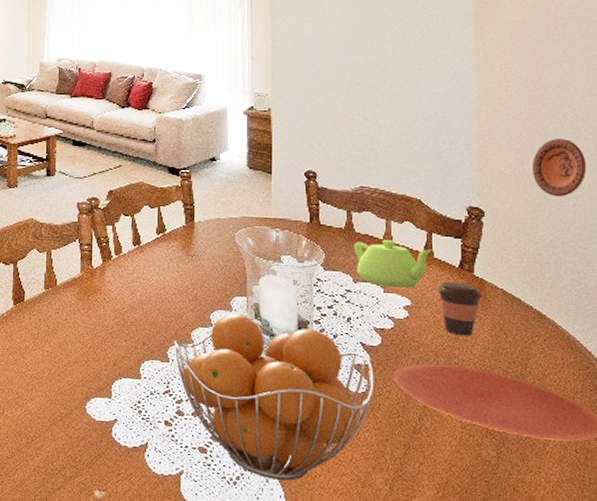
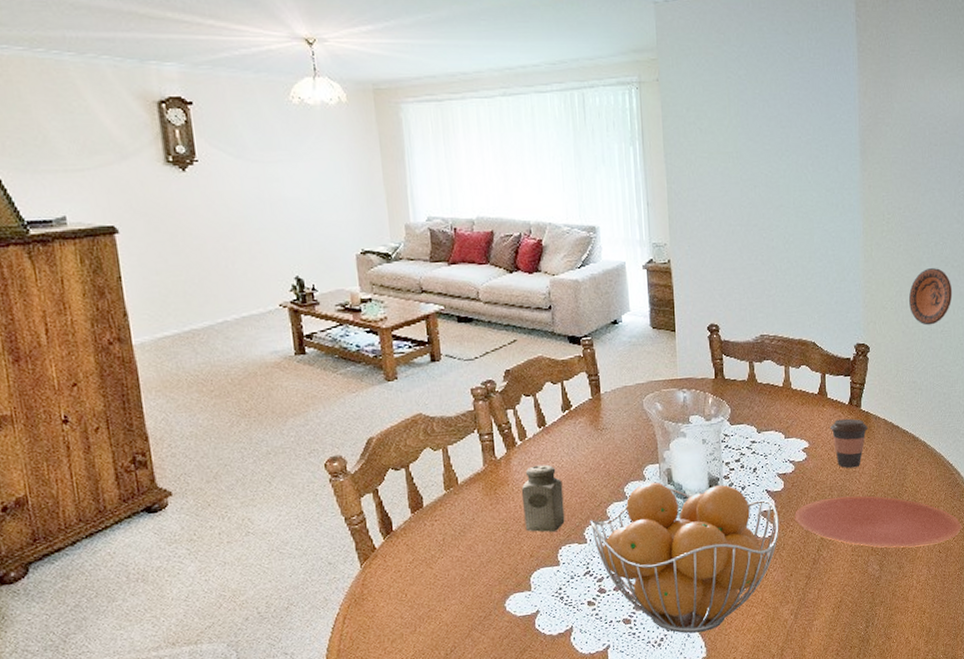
salt shaker: none [112,279,151,346] -> present [522,464,565,533]
teapot: present [354,239,434,289] -> none [757,385,827,433]

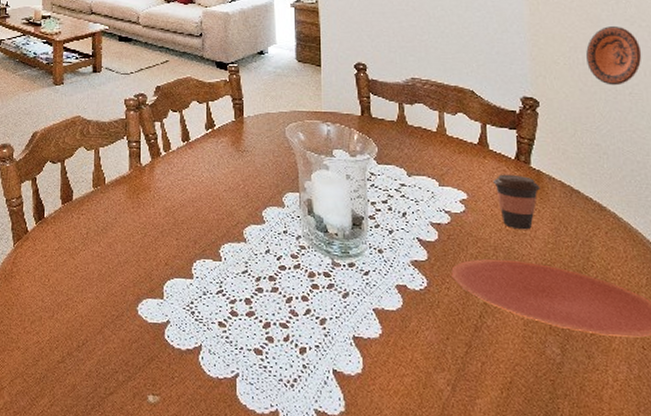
salt shaker: present [522,464,565,533] -> none [163,177,201,245]
fruit basket: present [590,482,780,634] -> none [226,210,434,383]

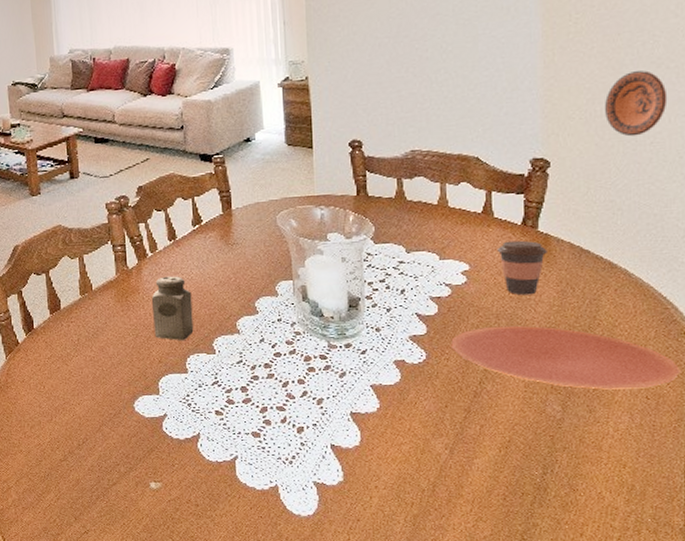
salt shaker: none [163,177,201,245] -> present [152,276,194,341]

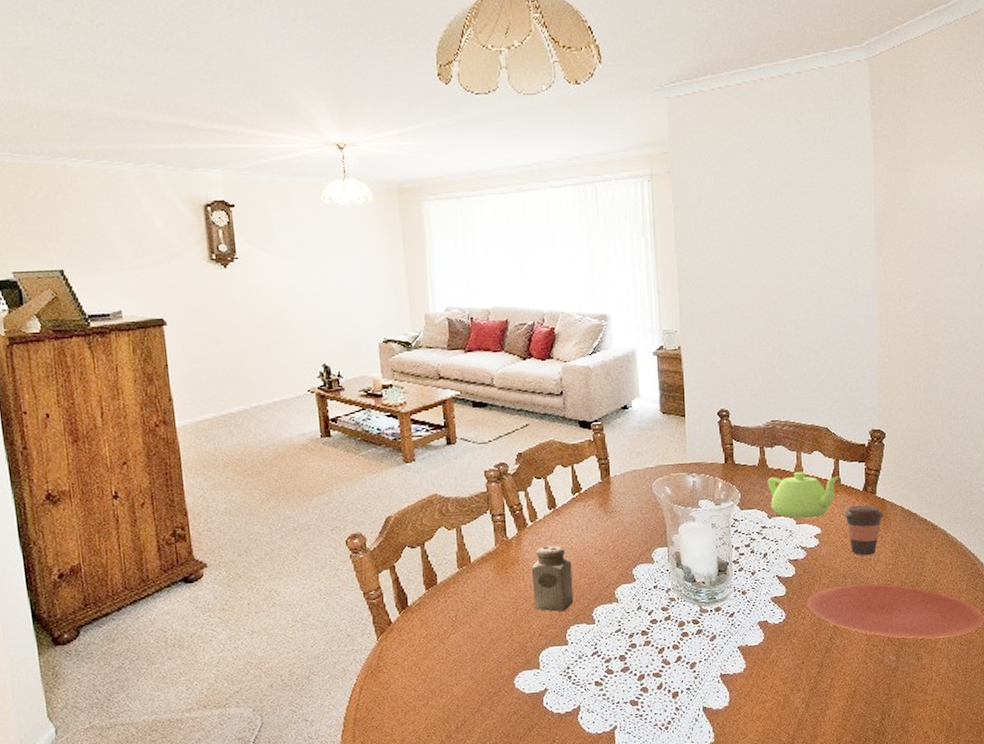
teapot: none [406,203,494,254] -> present [767,471,841,519]
decorative plate: present [605,70,668,137] -> none [927,353,974,412]

